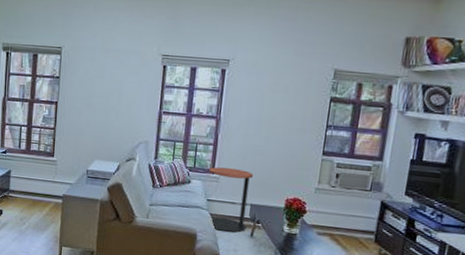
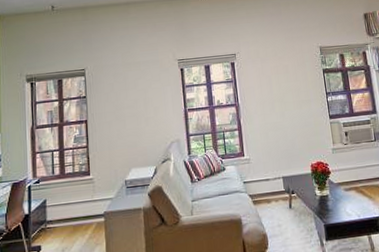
side table: present [209,167,253,233] -> none [239,146,284,210]

